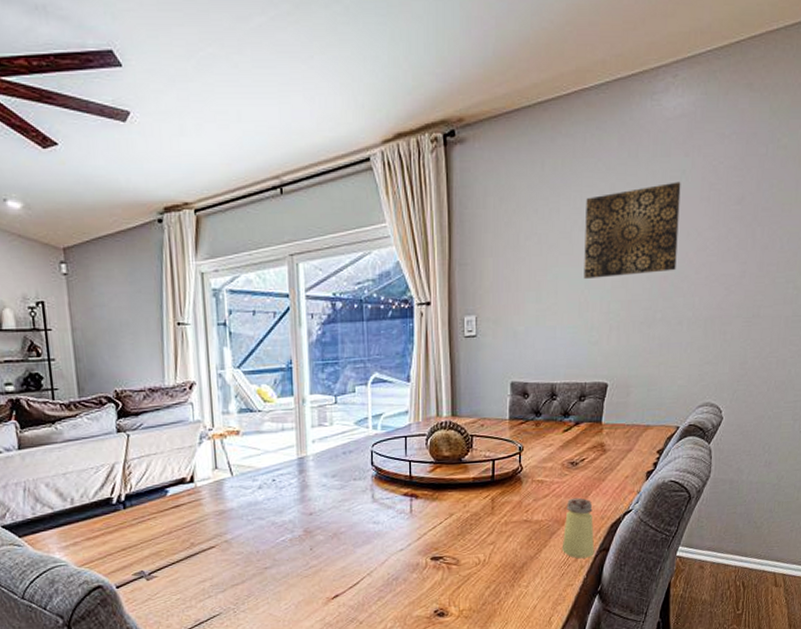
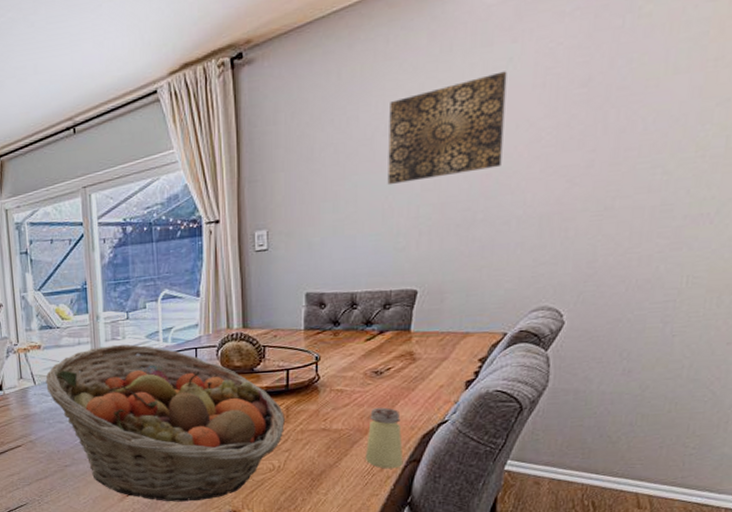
fruit basket: none [244,431,491,603] -> present [45,344,286,502]

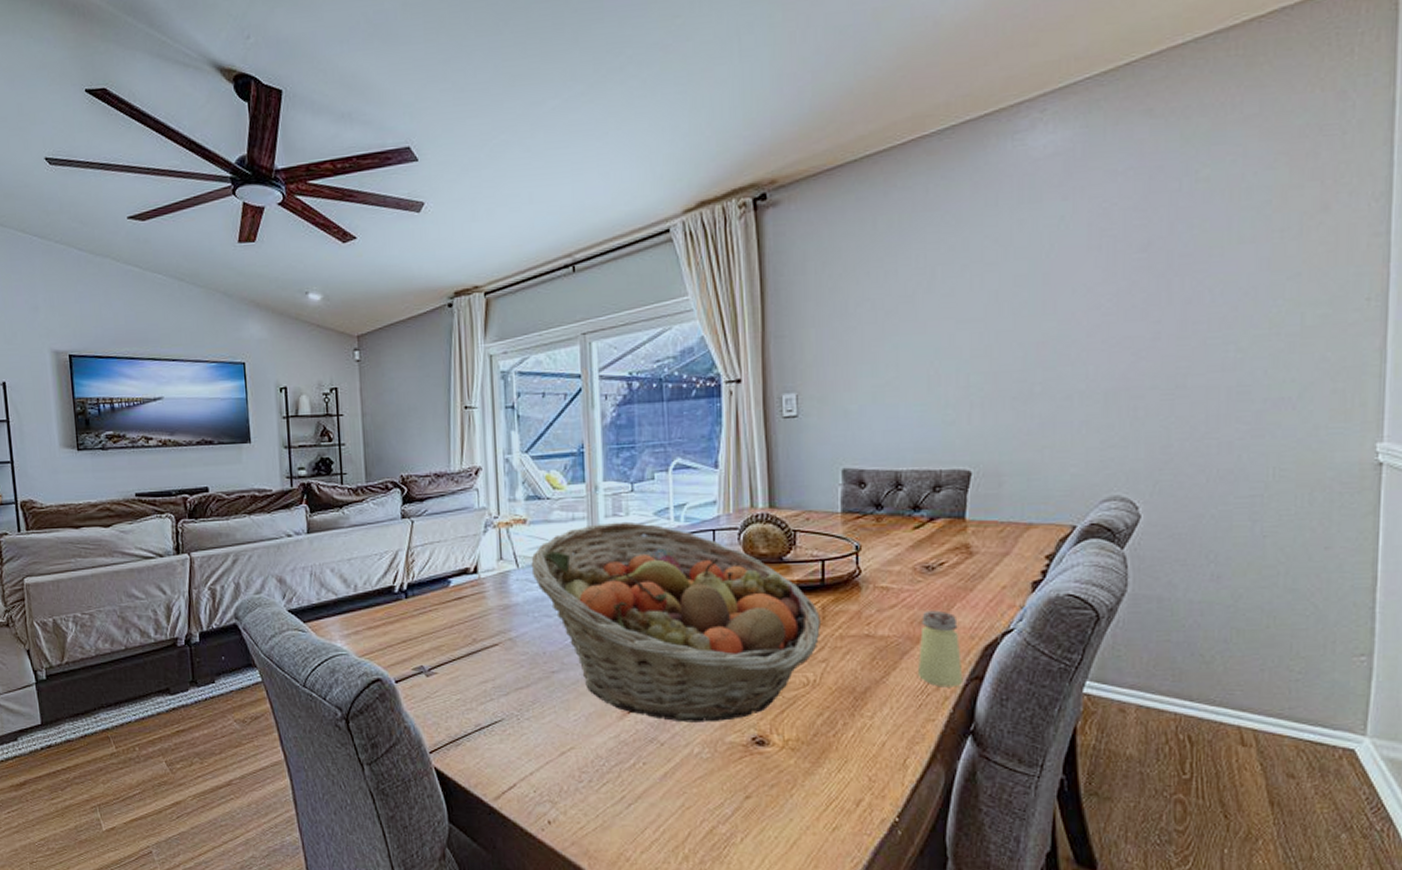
wall art: present [387,71,507,186] -> none [932,230,1059,349]

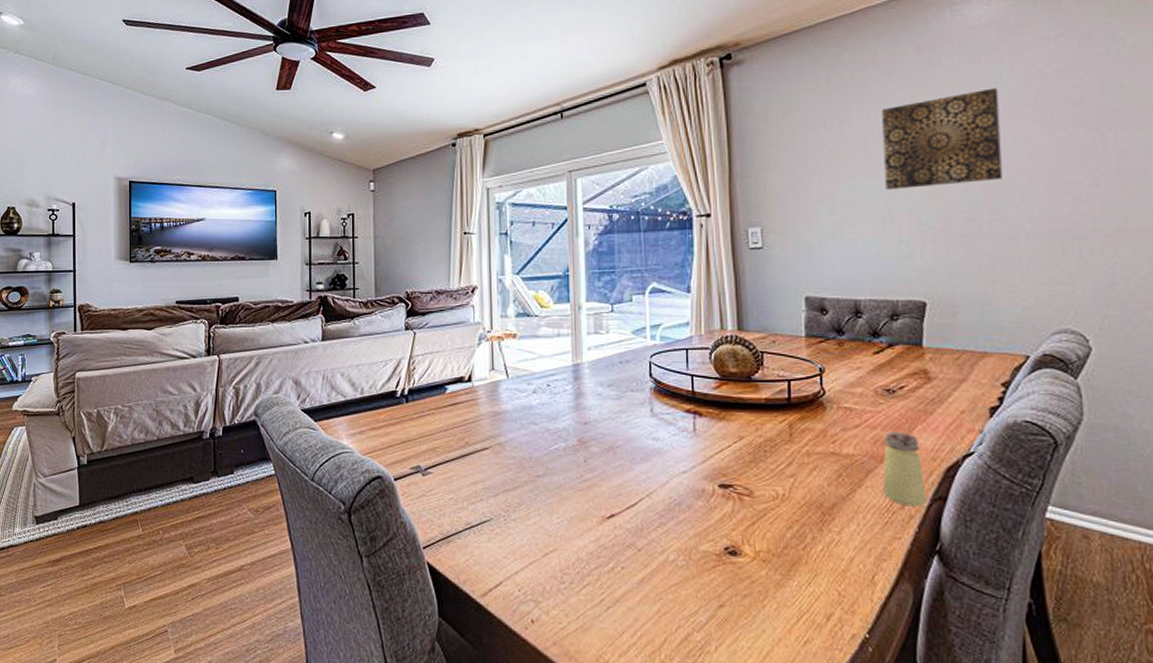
fruit basket: present [531,521,822,723] -> none [520,339,789,531]
wall art: none [932,230,1059,349] -> present [882,88,1002,191]

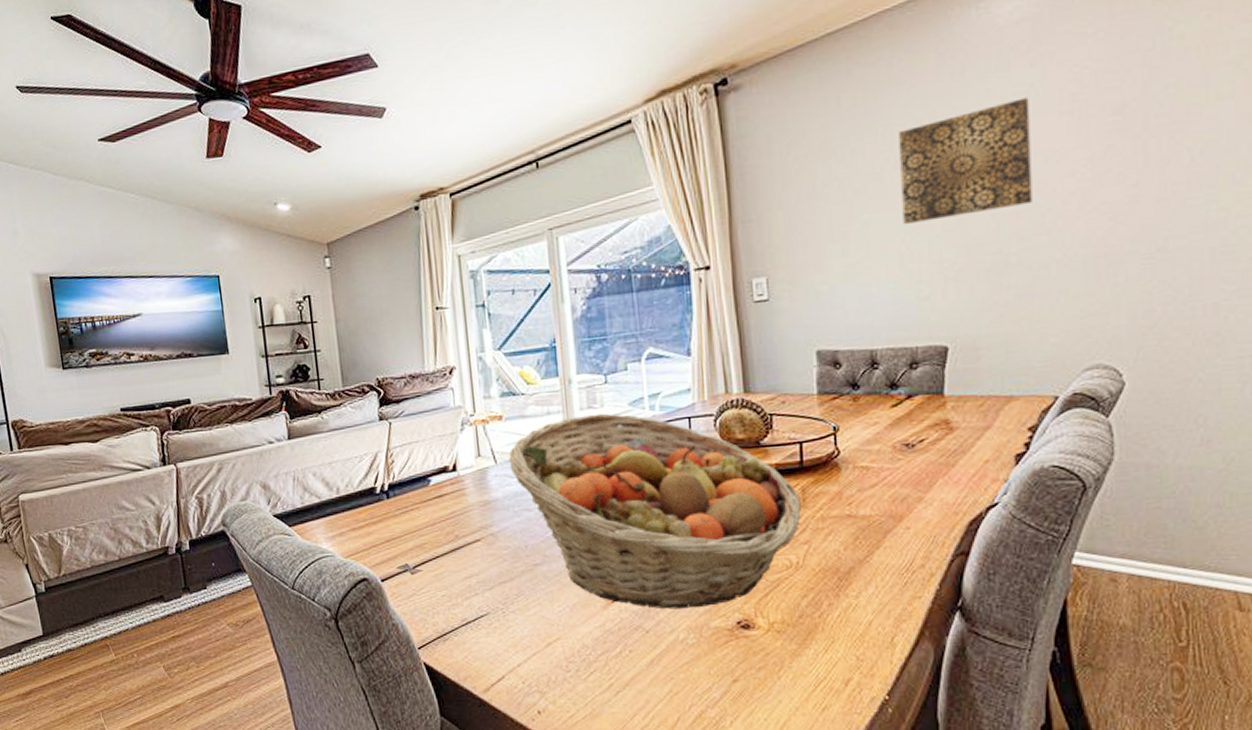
fruit basket: none [520,339,789,531] -> present [508,413,803,609]
saltshaker: present [882,431,927,507] -> none [901,487,949,564]

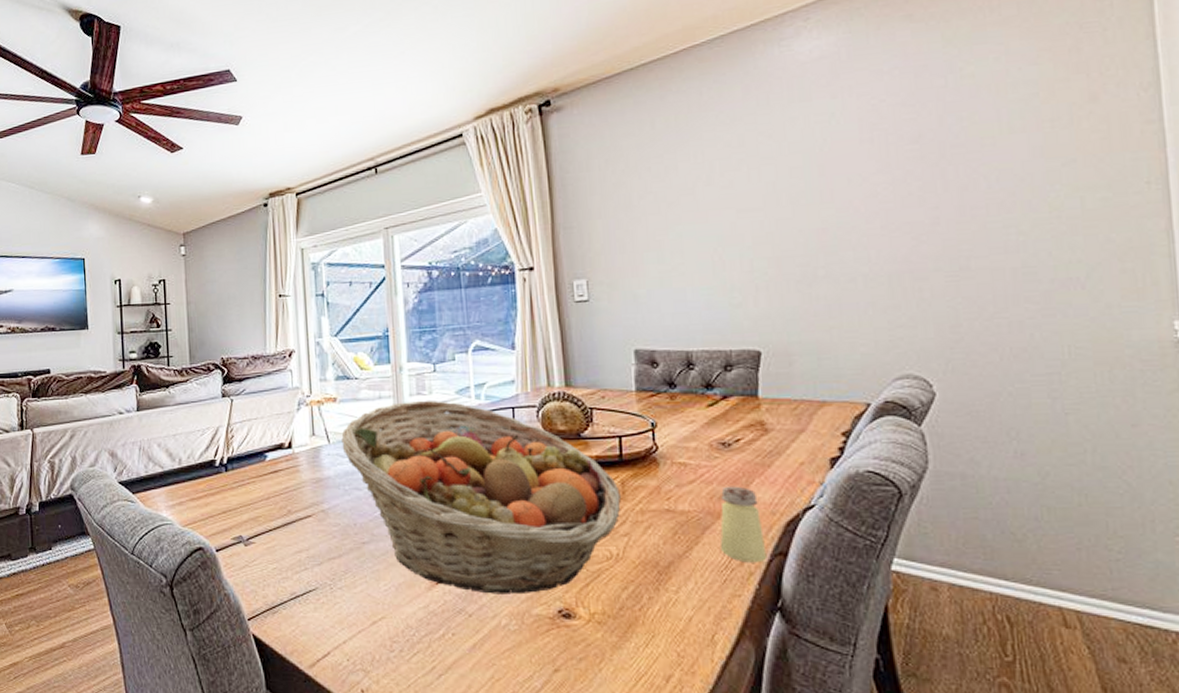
wall art: present [899,97,1032,225] -> none [709,125,838,237]
saltshaker: none [901,487,949,564] -> present [720,486,767,563]

